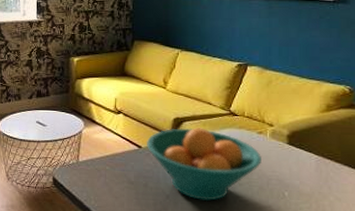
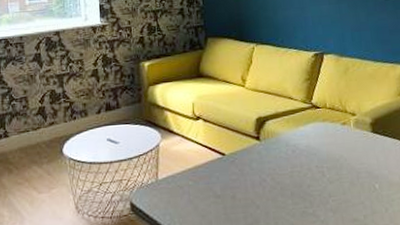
fruit bowl: present [146,127,261,202] -> none [229,125,349,207]

